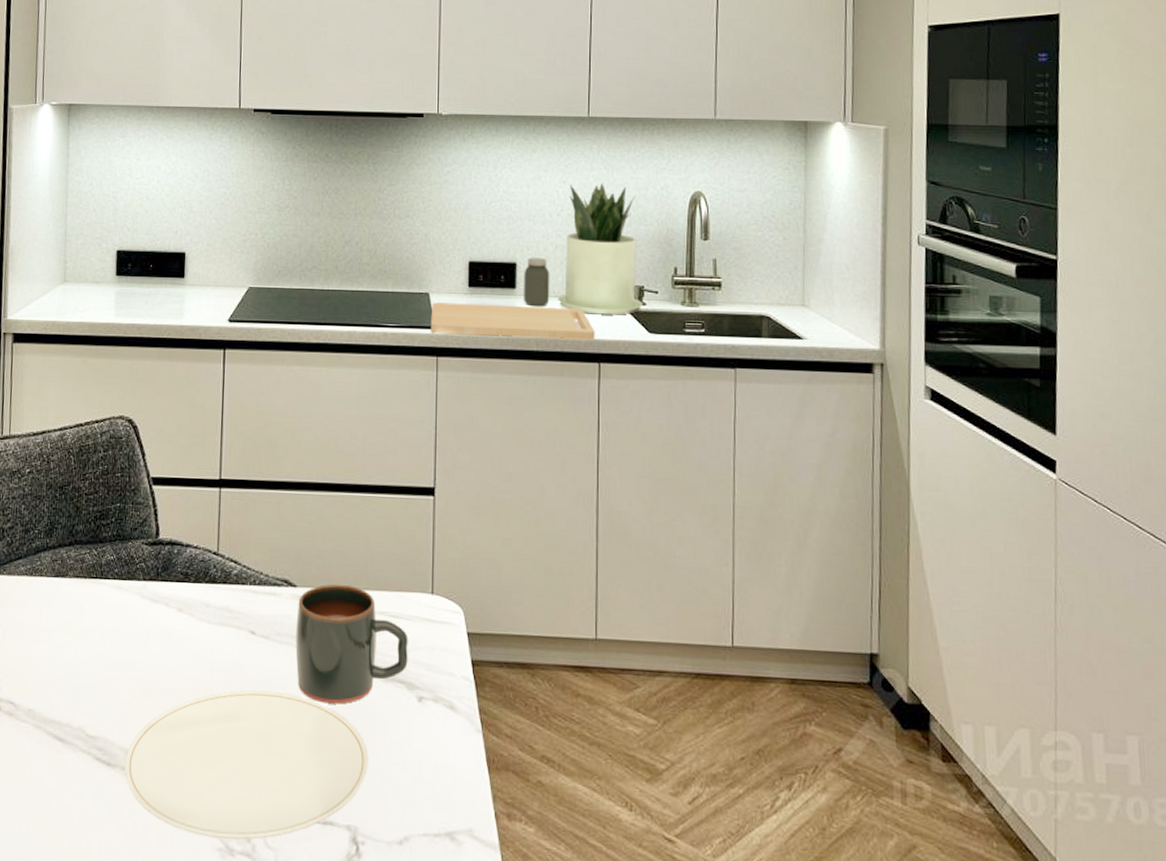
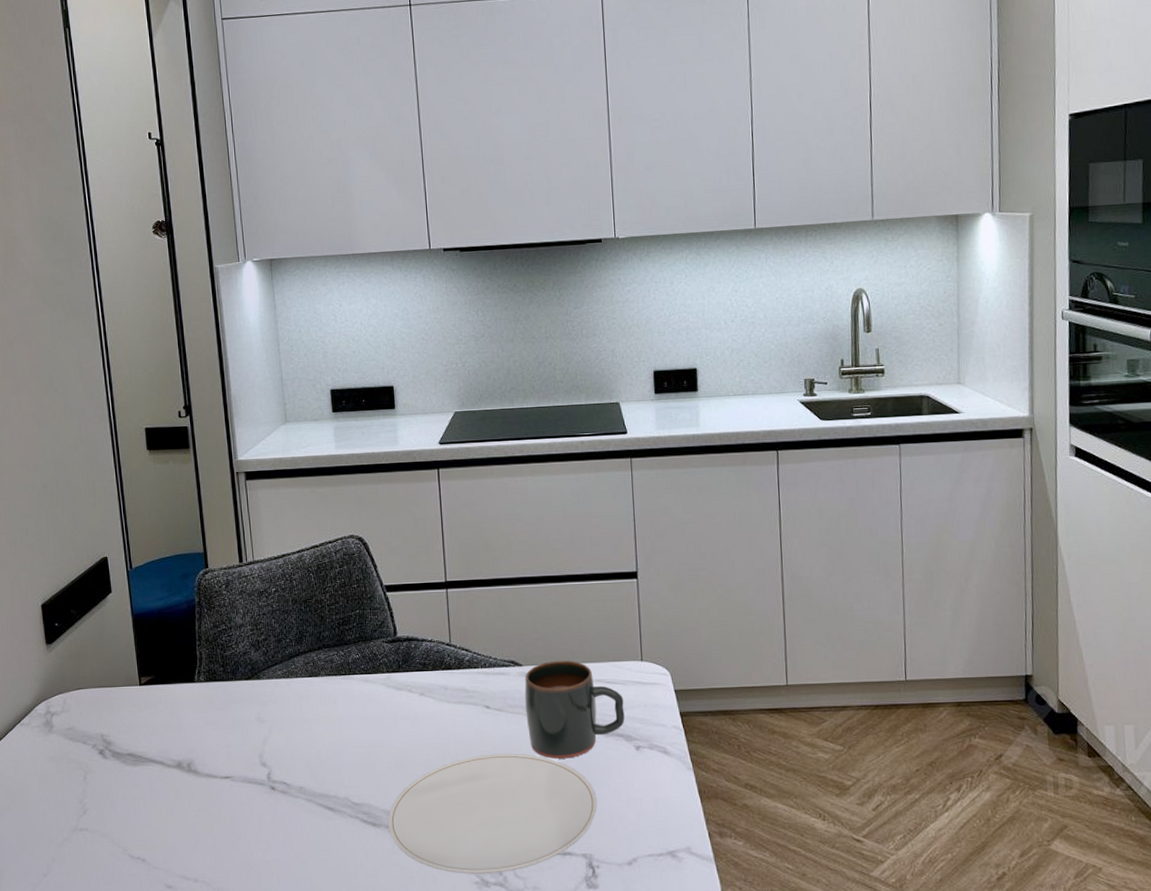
cutting board: present [430,302,595,341] -> none [622,404,772,438]
jar: present [524,257,550,306] -> none [704,361,729,406]
planter: present [558,183,644,315] -> none [736,289,815,408]

